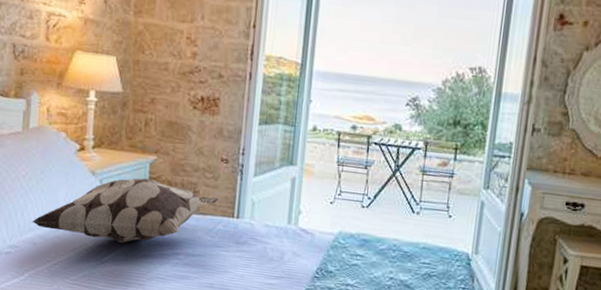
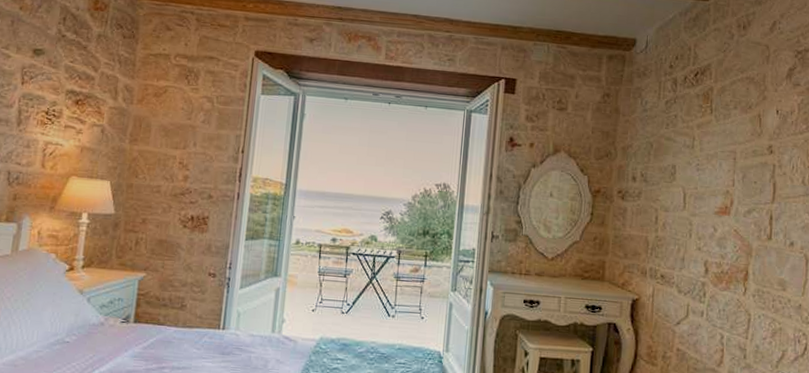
decorative pillow: present [31,178,218,244] -> none [13,295,205,361]

